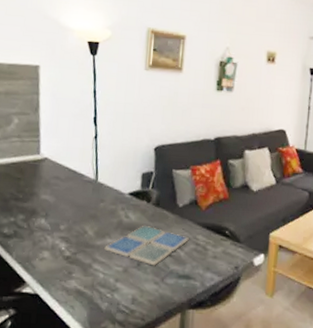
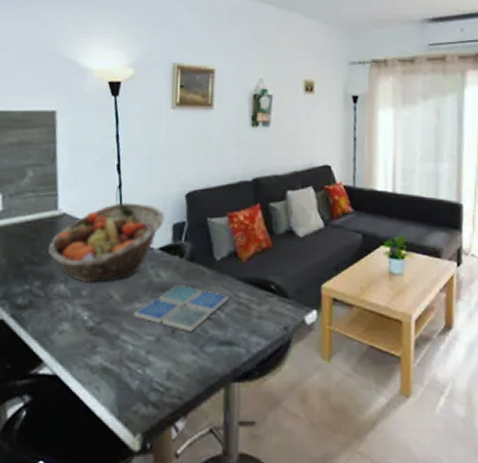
fruit basket: none [30,151,135,220] -> present [47,202,165,283]

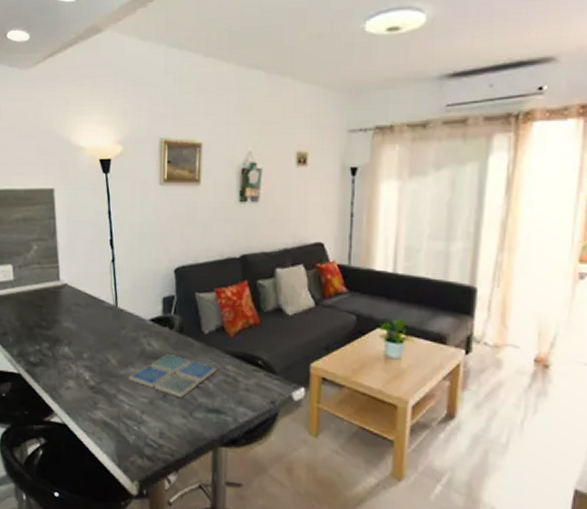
fruit basket: present [47,202,165,283] -> none [53,275,155,348]

